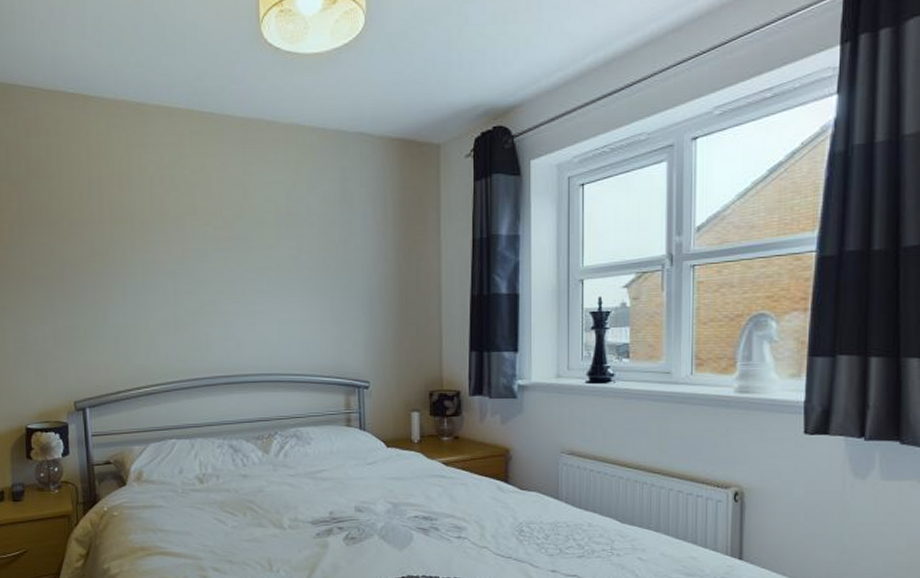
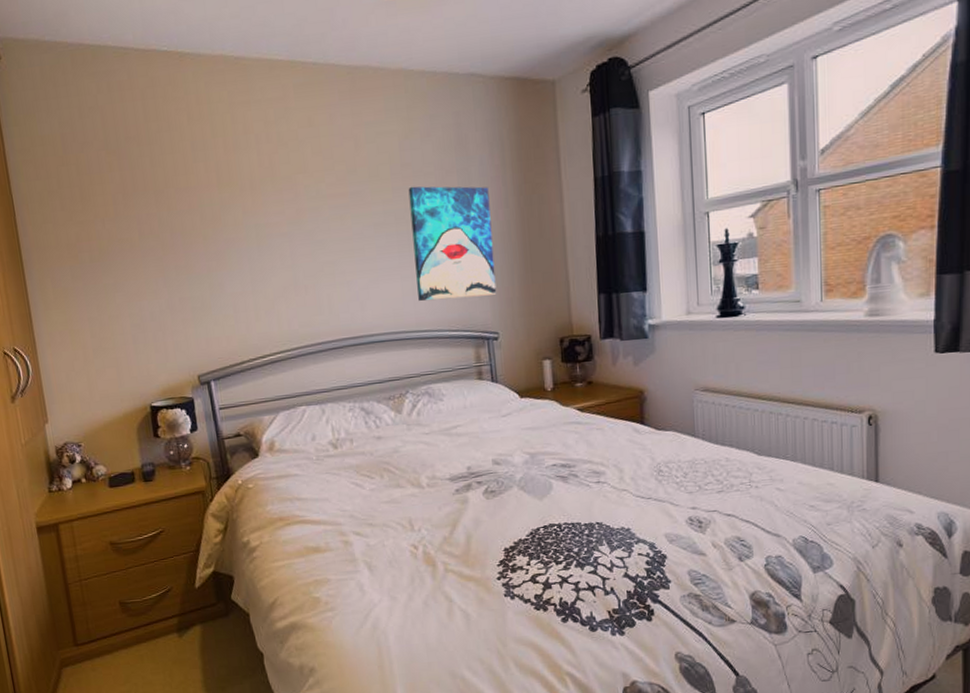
wall art: none [291,235,370,346] -> present [408,186,497,302]

